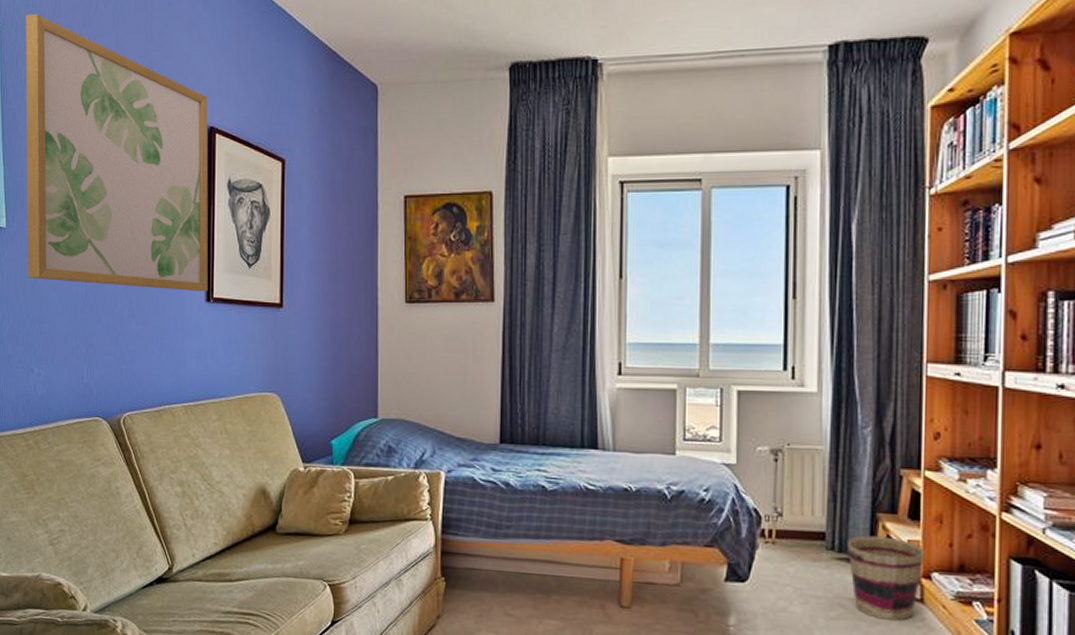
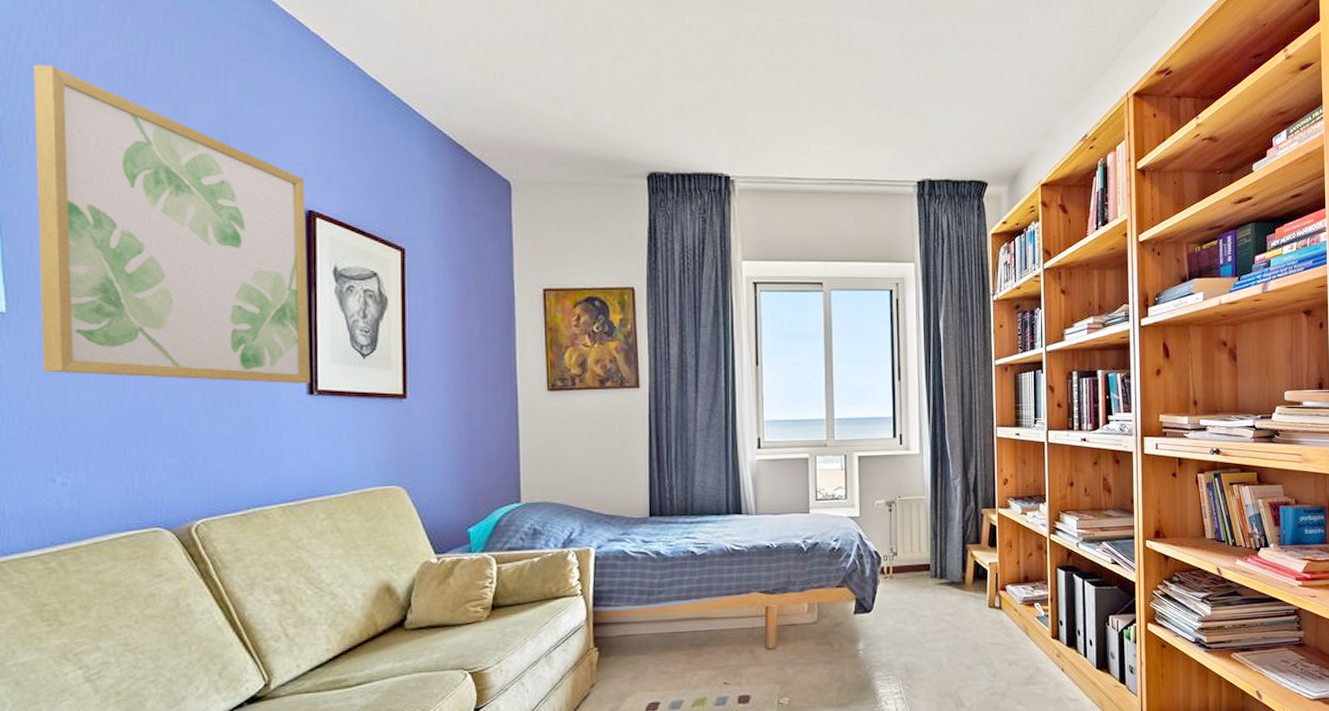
basket: present [846,535,925,621] -> none [946,562,1001,627]

